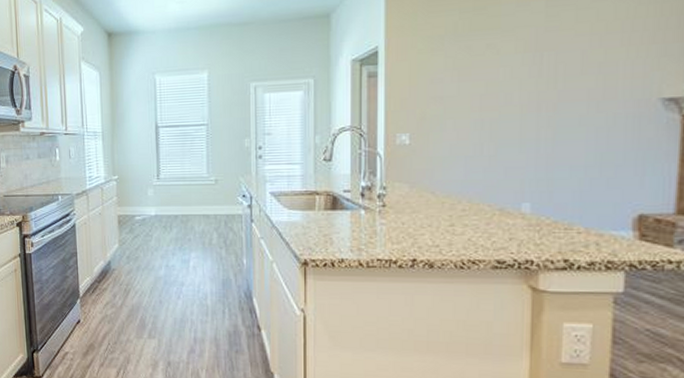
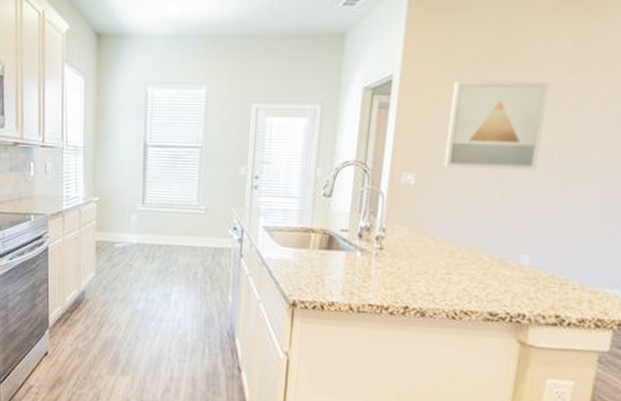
wall art: none [435,41,529,126] -> present [443,81,551,170]

